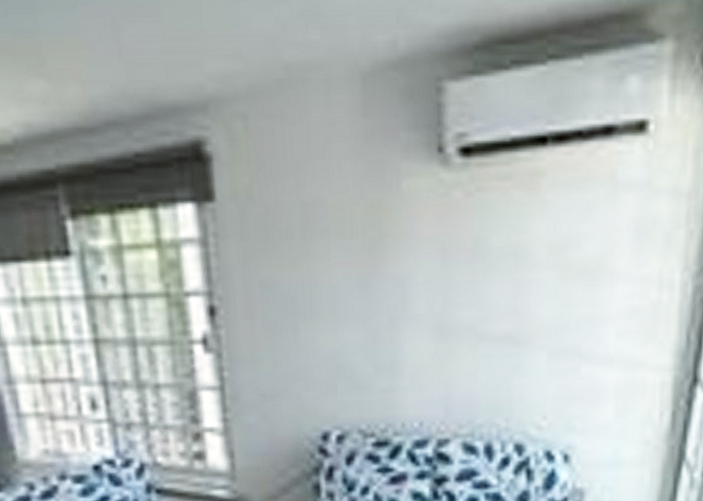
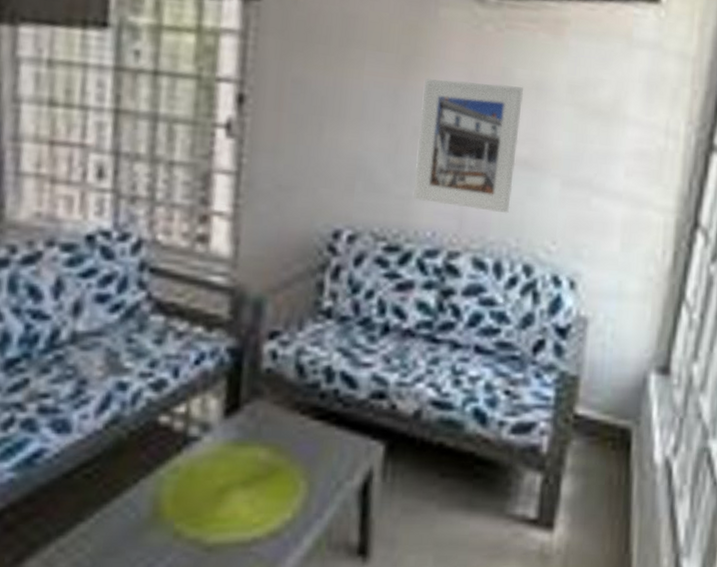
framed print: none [394,254,501,395] -> present [414,78,524,214]

